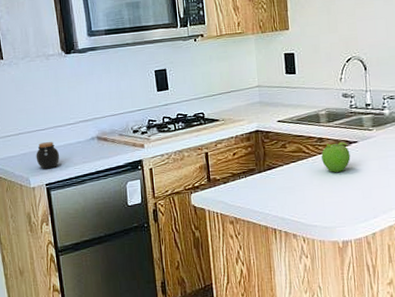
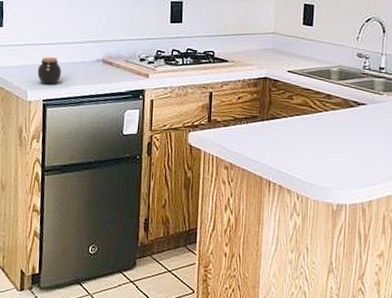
fruit: present [321,140,351,172] -> none [327,100,357,132]

